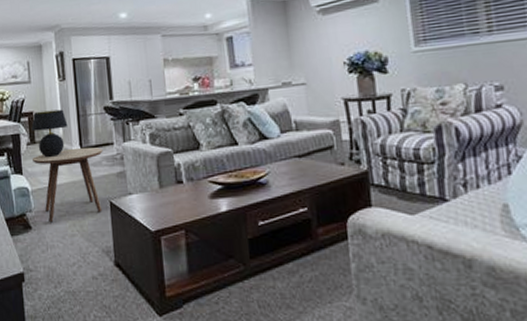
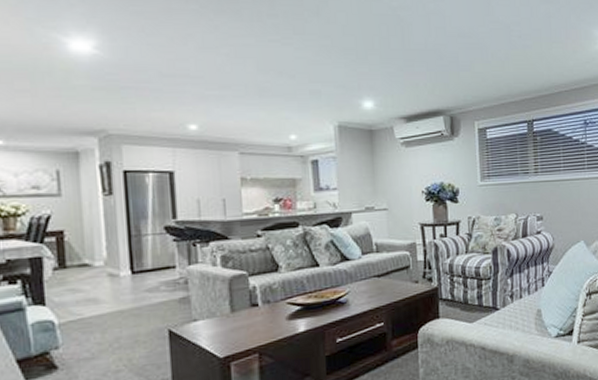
table lamp: present [31,109,68,158] -> none [61,228,115,285]
side table: present [33,147,103,223] -> none [61,271,162,360]

